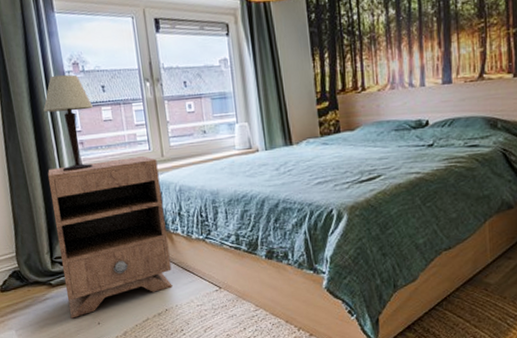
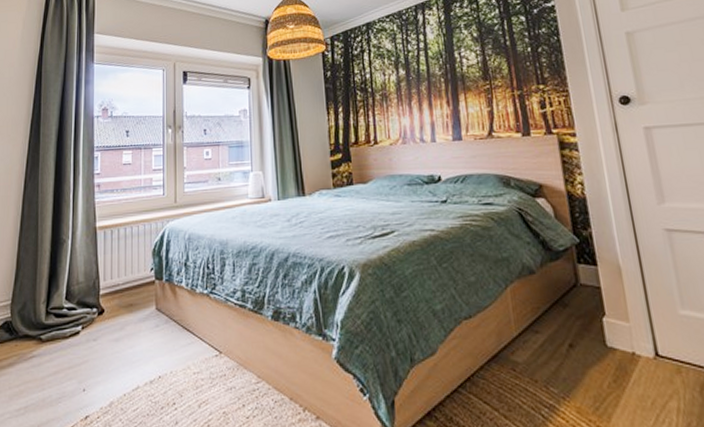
table lamp: present [43,74,94,171] -> none [68,119,116,214]
nightstand: present [48,156,173,319] -> none [54,201,171,382]

